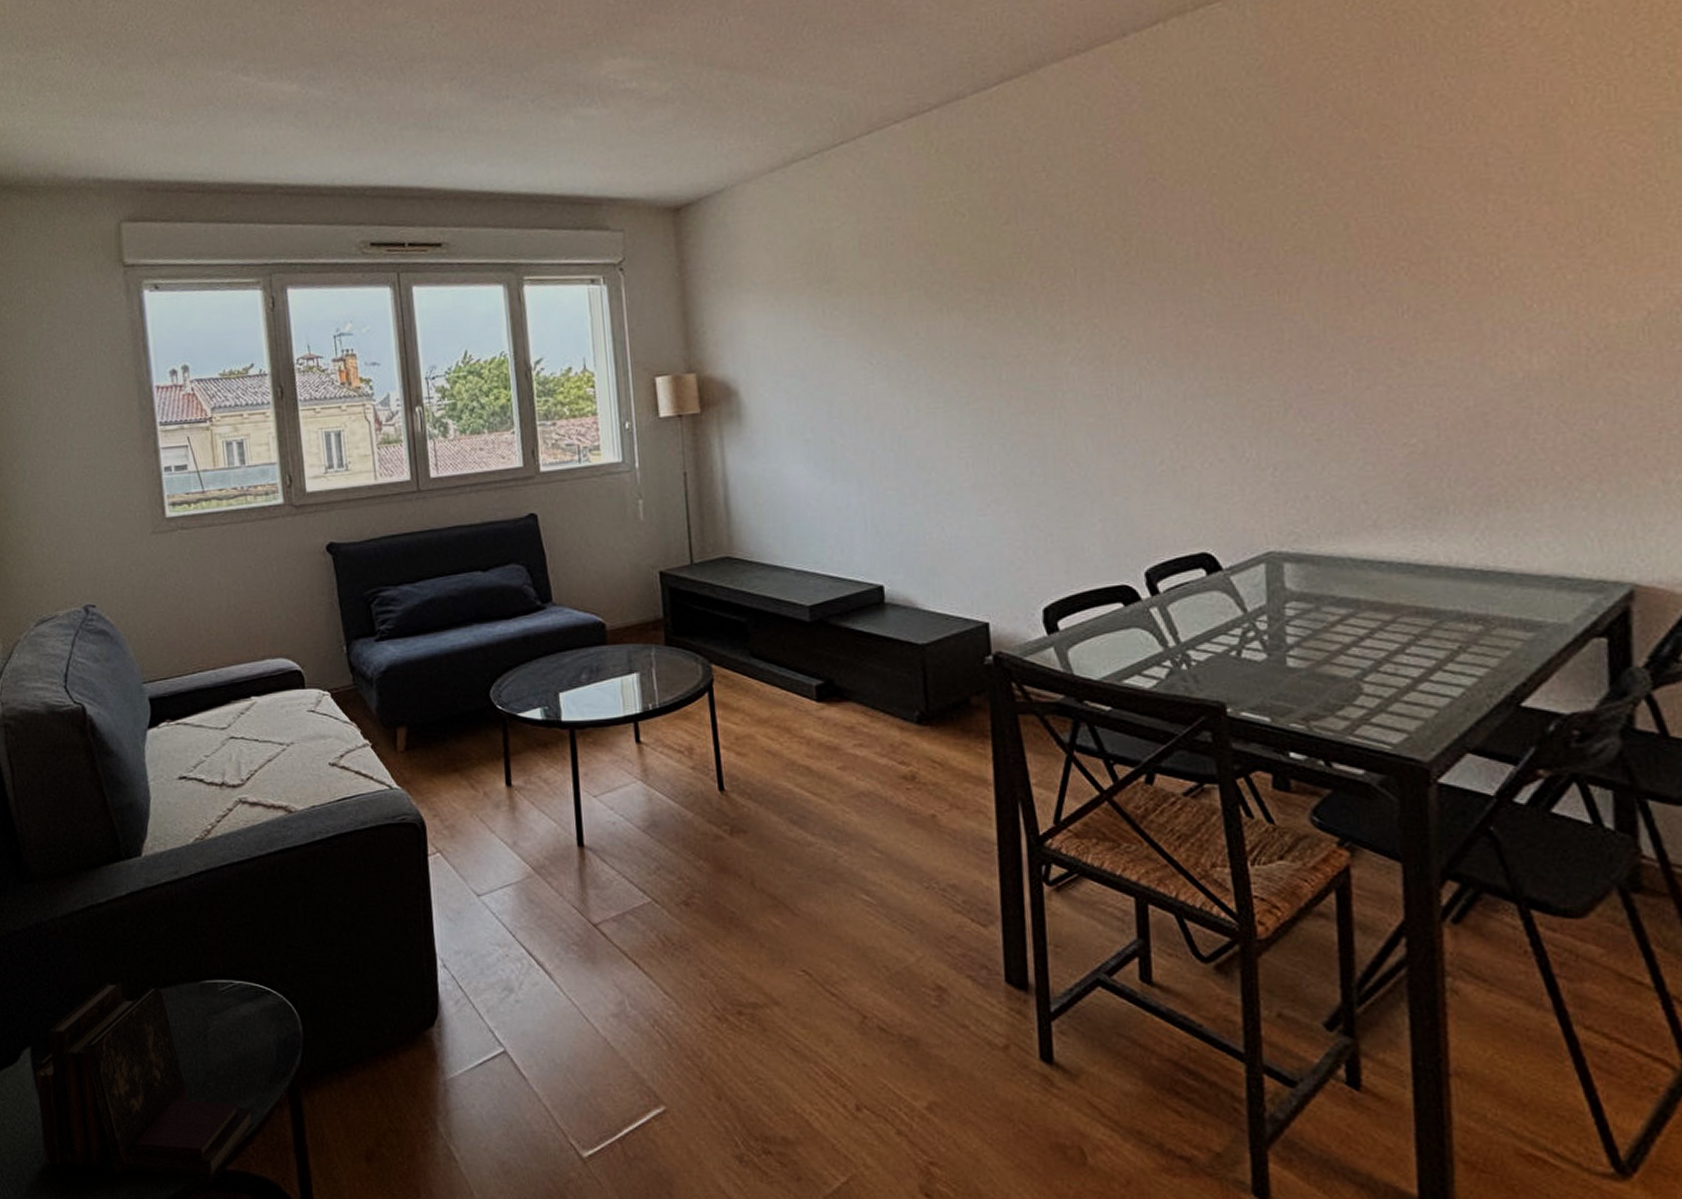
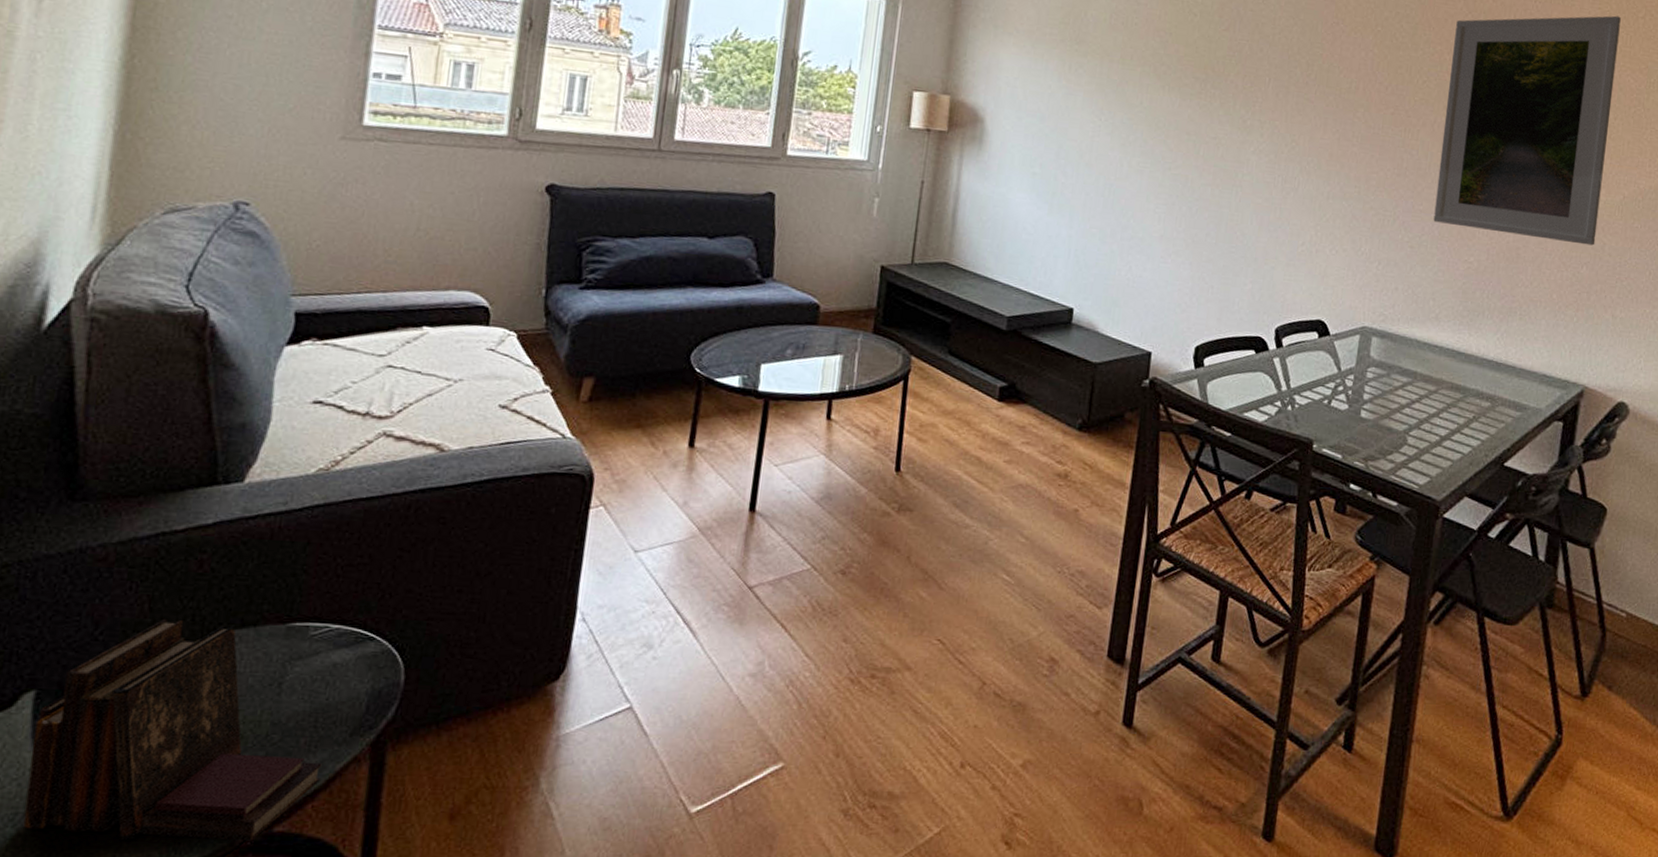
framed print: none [1327,63,1612,402] -> present [1433,15,1621,246]

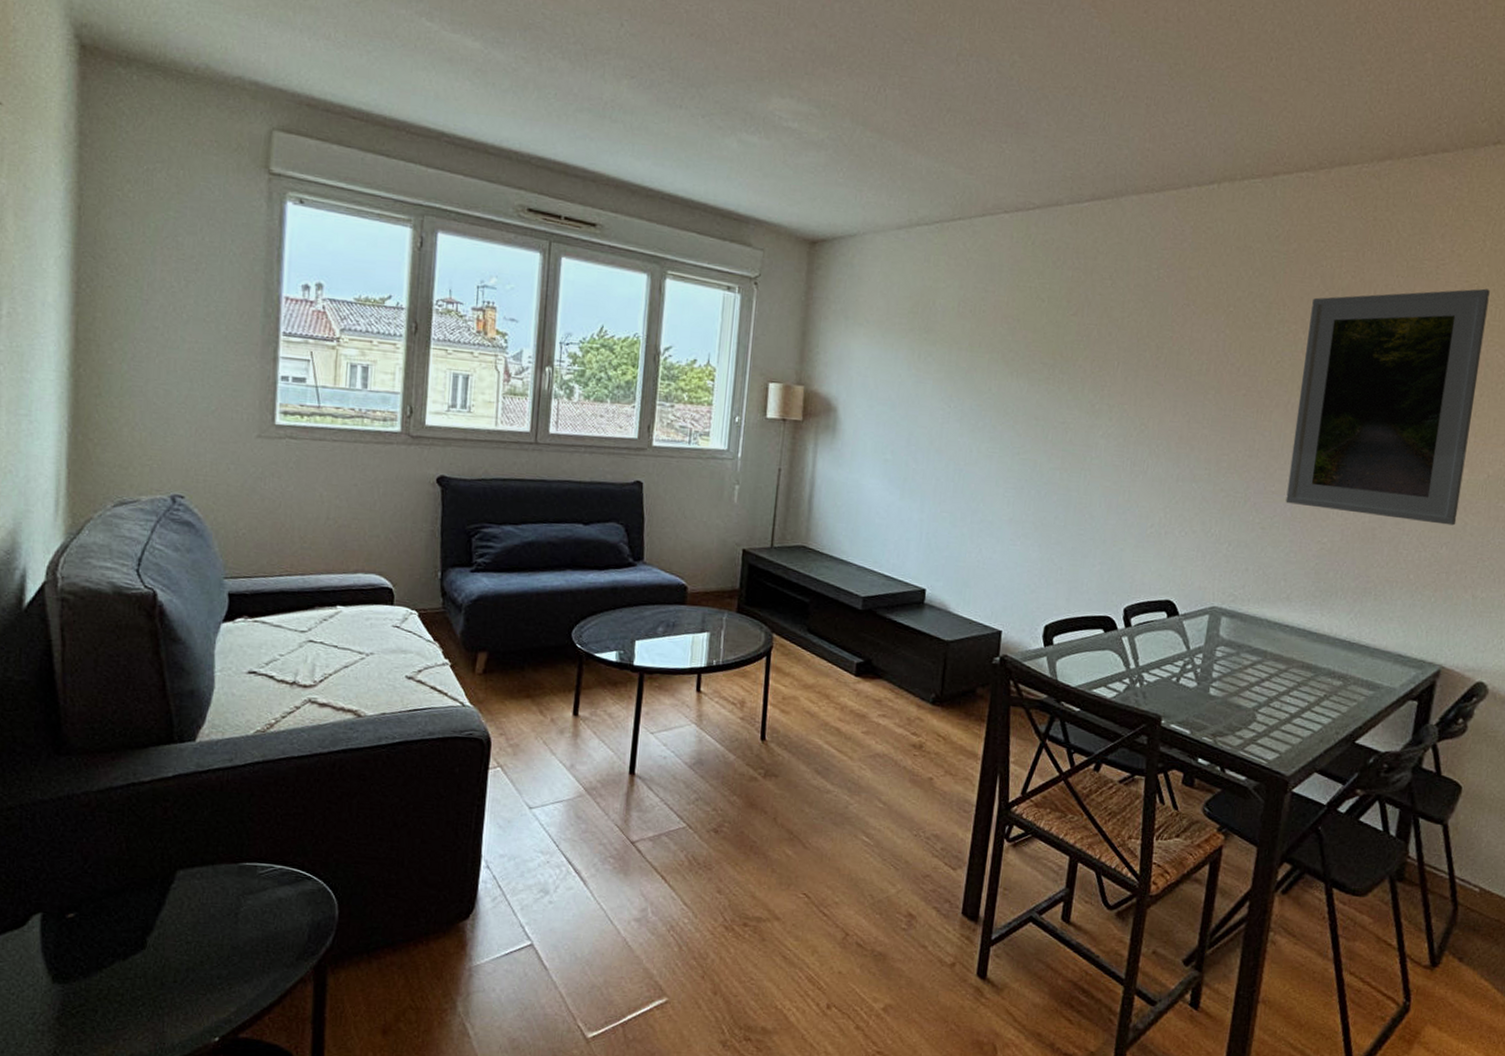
book: present [23,618,322,841] -> none [40,856,275,1044]

